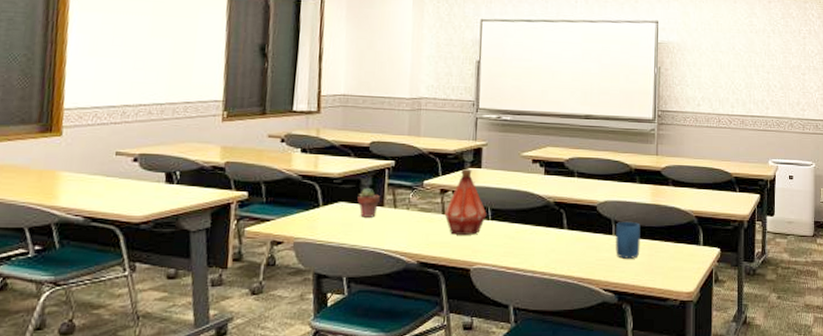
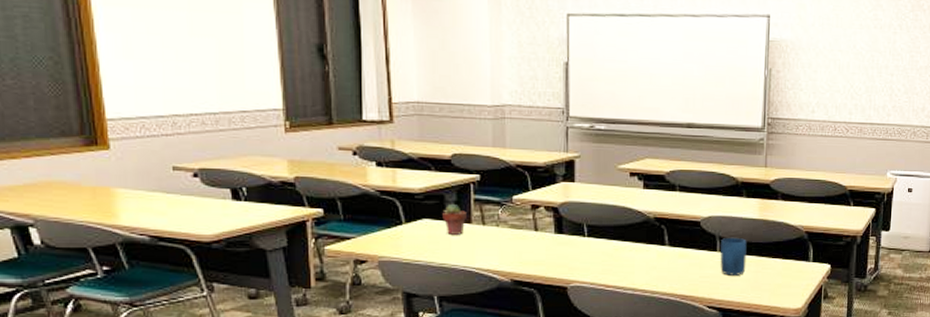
bottle: present [444,168,487,235] -> none [537,182,583,252]

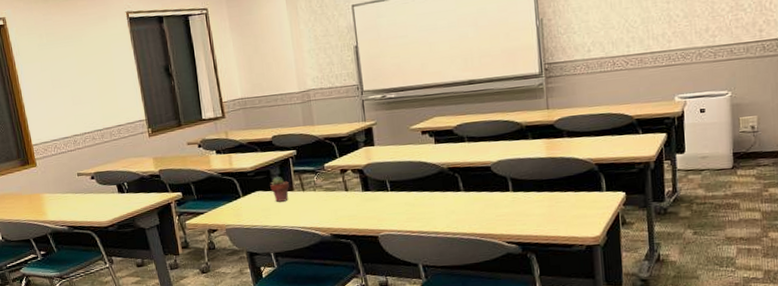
mug: present [720,237,747,276] -> none [512,176,540,212]

